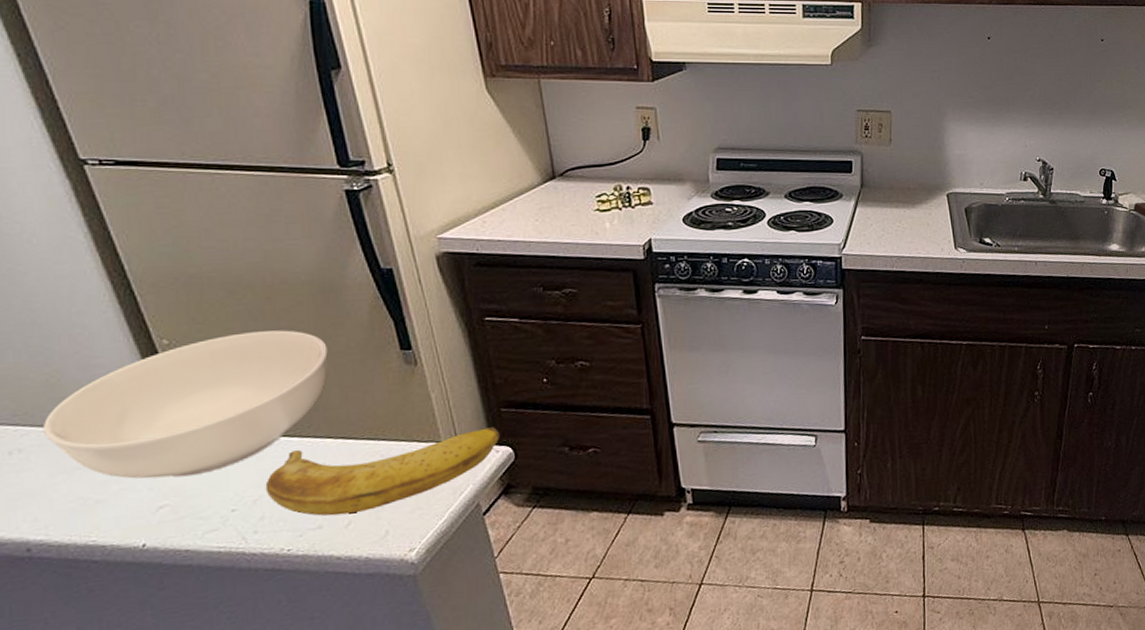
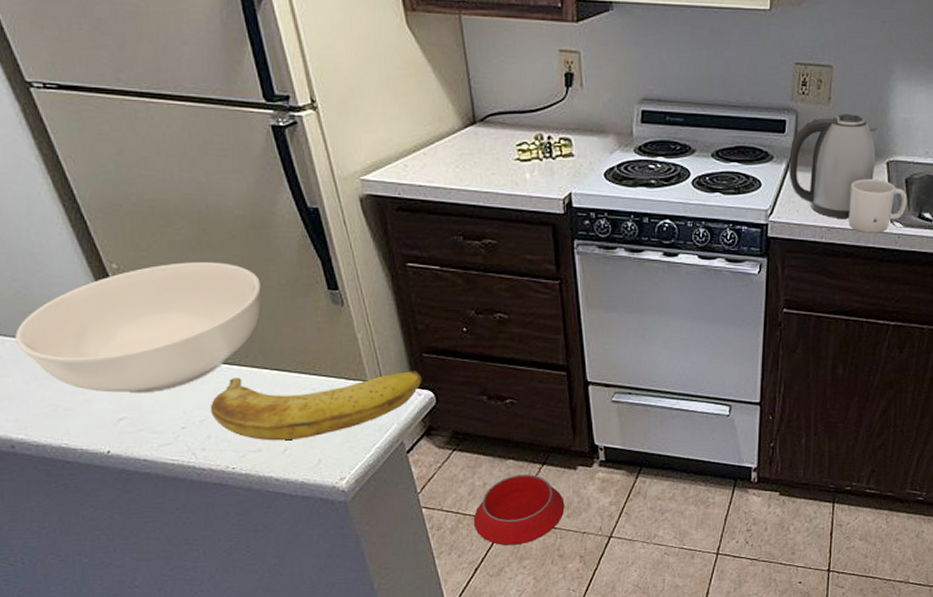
pet bowl: none [556,525,653,606] -> present [474,474,565,545]
kettle: none [857,153,938,248] -> present [789,114,879,218]
mug: none [915,210,969,261] -> present [849,179,908,234]

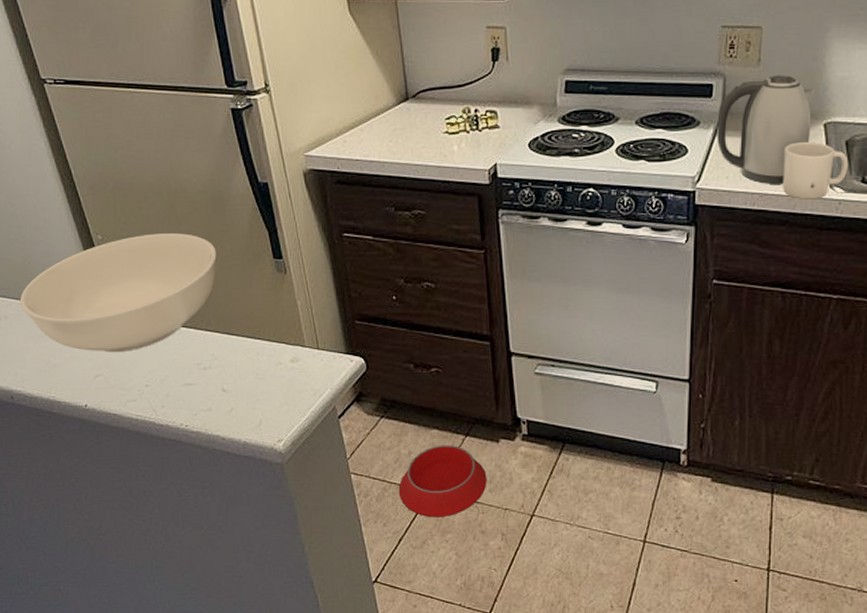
banana: present [210,371,422,441] -> none [170,338,354,402]

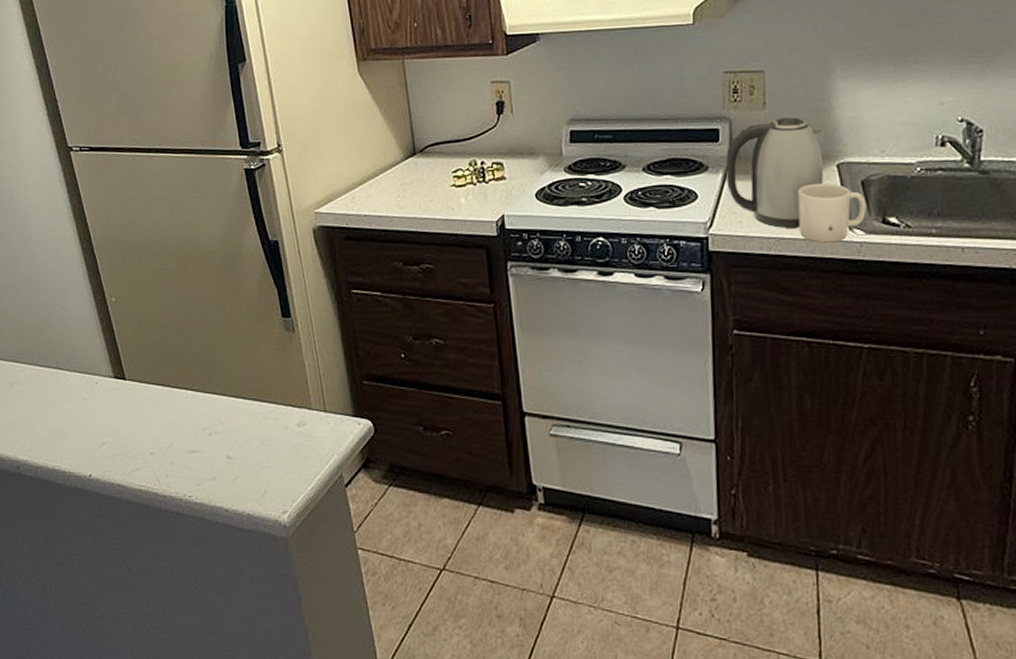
bowl: present [19,233,217,353] -> none [32,294,226,419]
pet bowl: present [399,445,487,517] -> none [409,516,502,599]

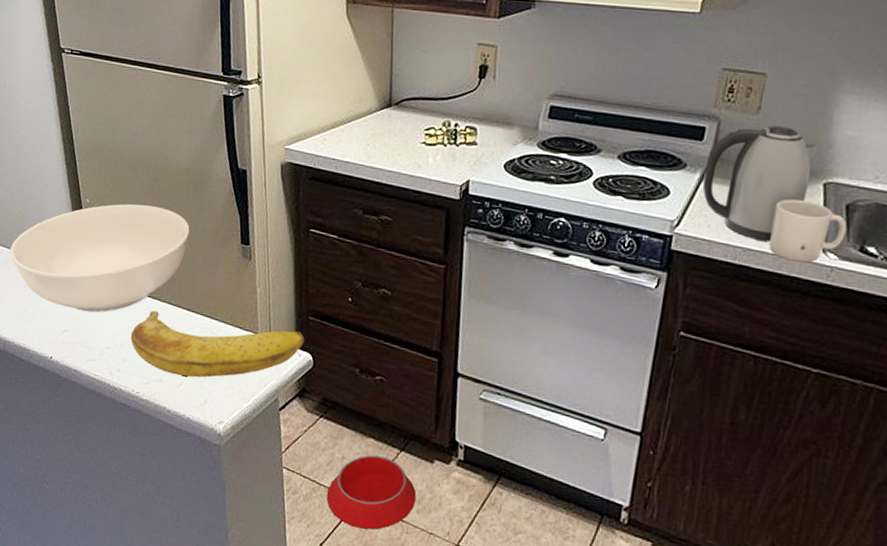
bowl: none [32,294,226,419] -> present [9,204,190,313]
banana: none [175,399,362,469] -> present [130,311,305,378]
pet bowl: none [409,516,502,599] -> present [327,455,417,530]

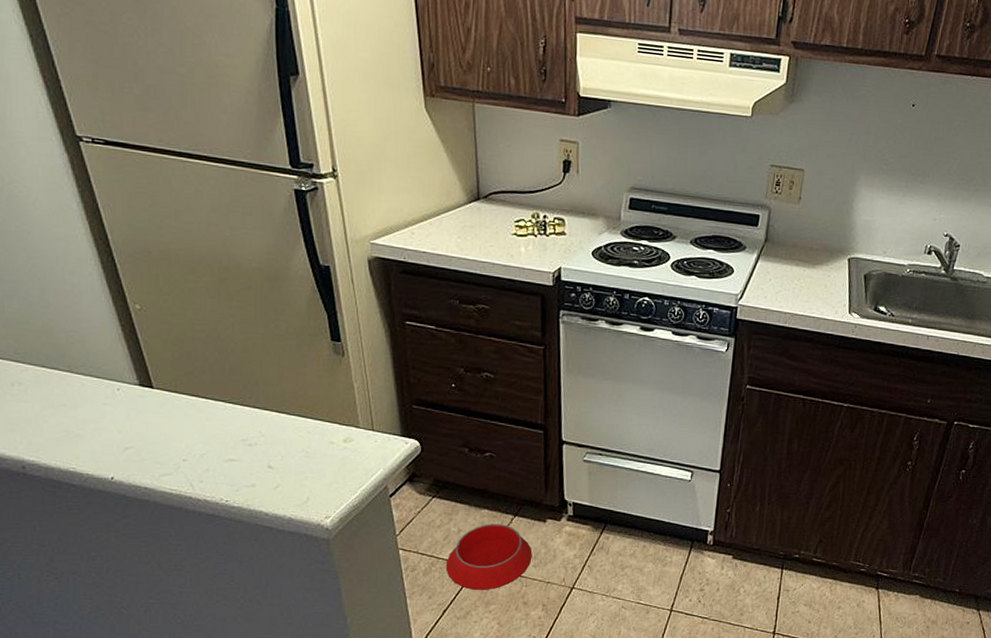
bowl: present [9,204,190,313] -> none [38,307,270,426]
banana: present [130,311,305,378] -> none [211,417,410,478]
kettle: present [702,125,818,241] -> none [759,213,843,307]
mug: present [769,199,847,264] -> none [811,272,866,323]

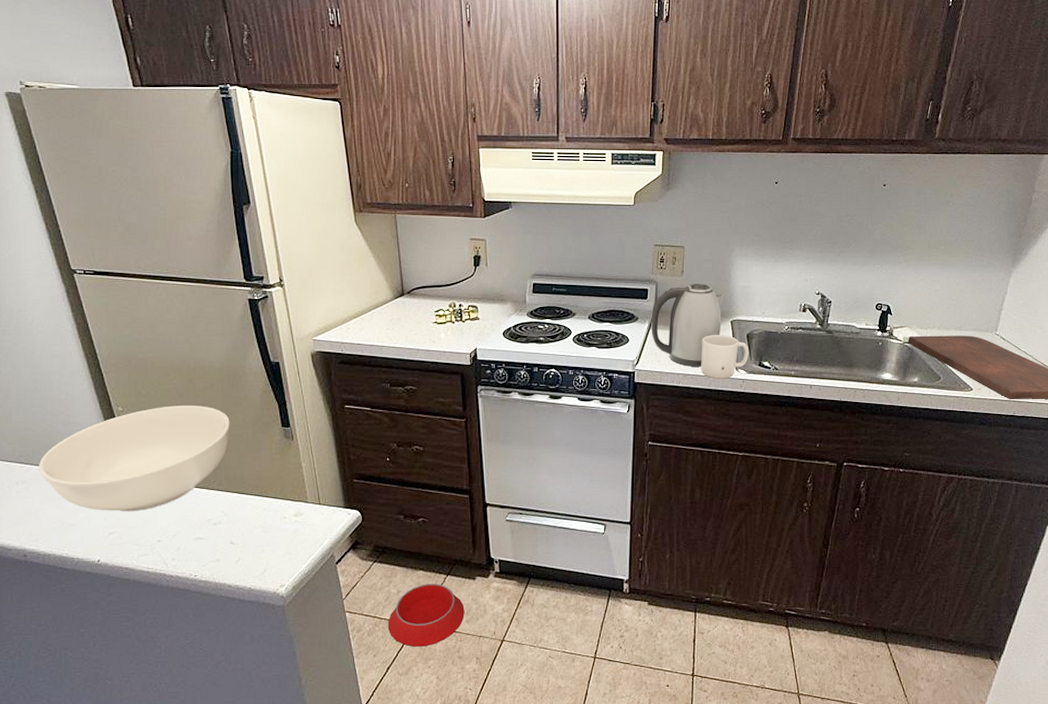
bowl: none [38,307,270,426] -> present [38,405,230,512]
kettle: none [759,213,843,307] -> present [651,283,724,367]
mug: none [811,272,866,323] -> present [701,335,750,380]

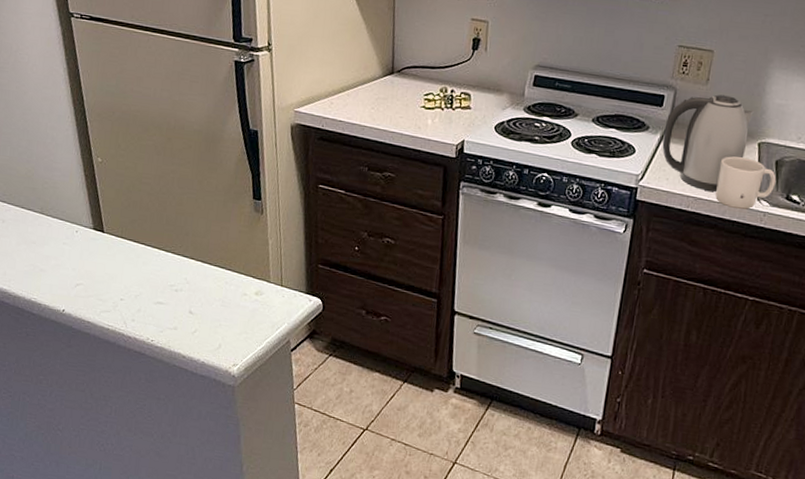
bowl: present [38,405,230,512] -> none [18,162,203,266]
pet bowl: present [389,583,465,647] -> none [336,387,418,454]

